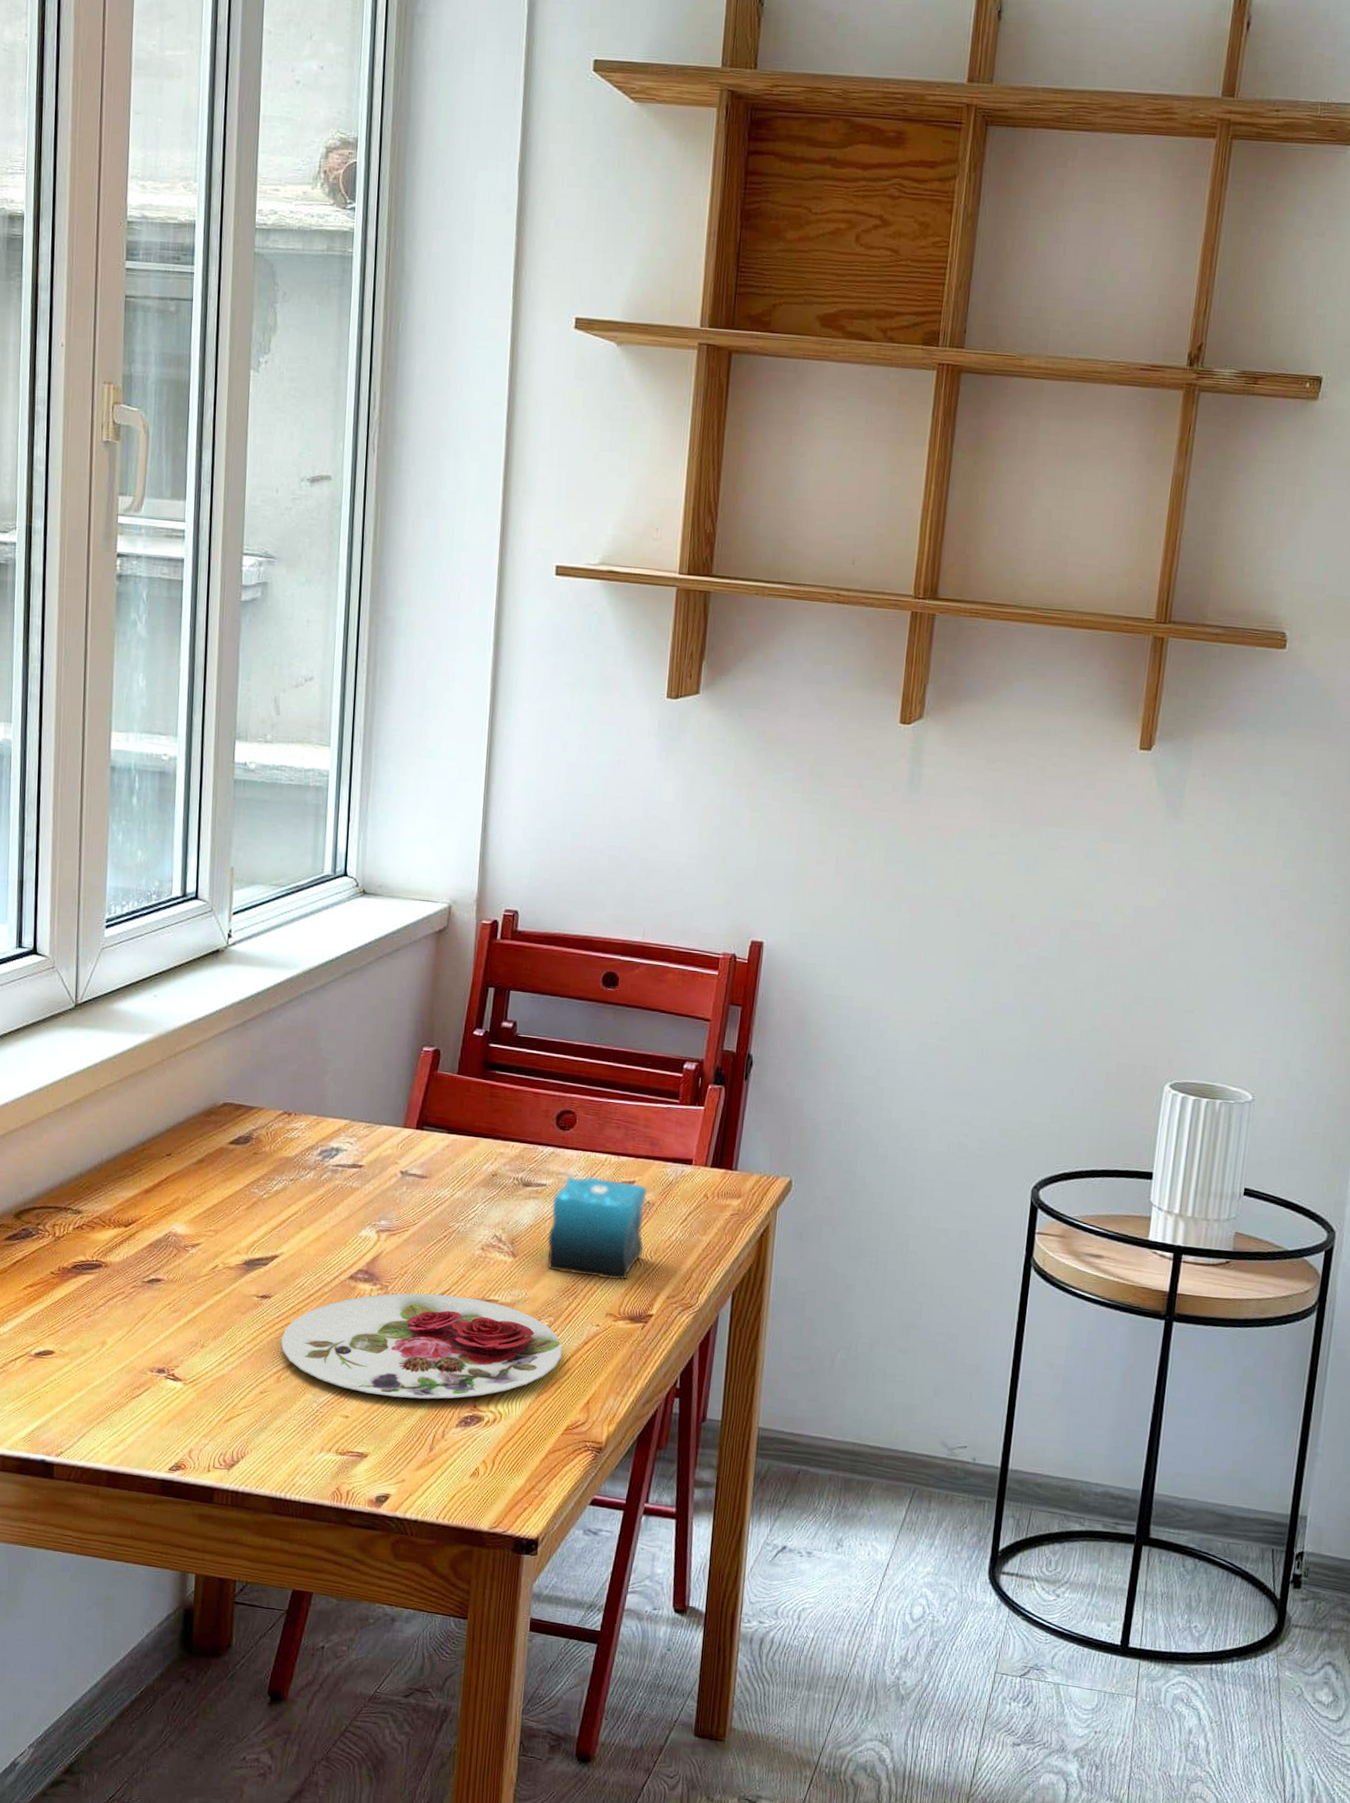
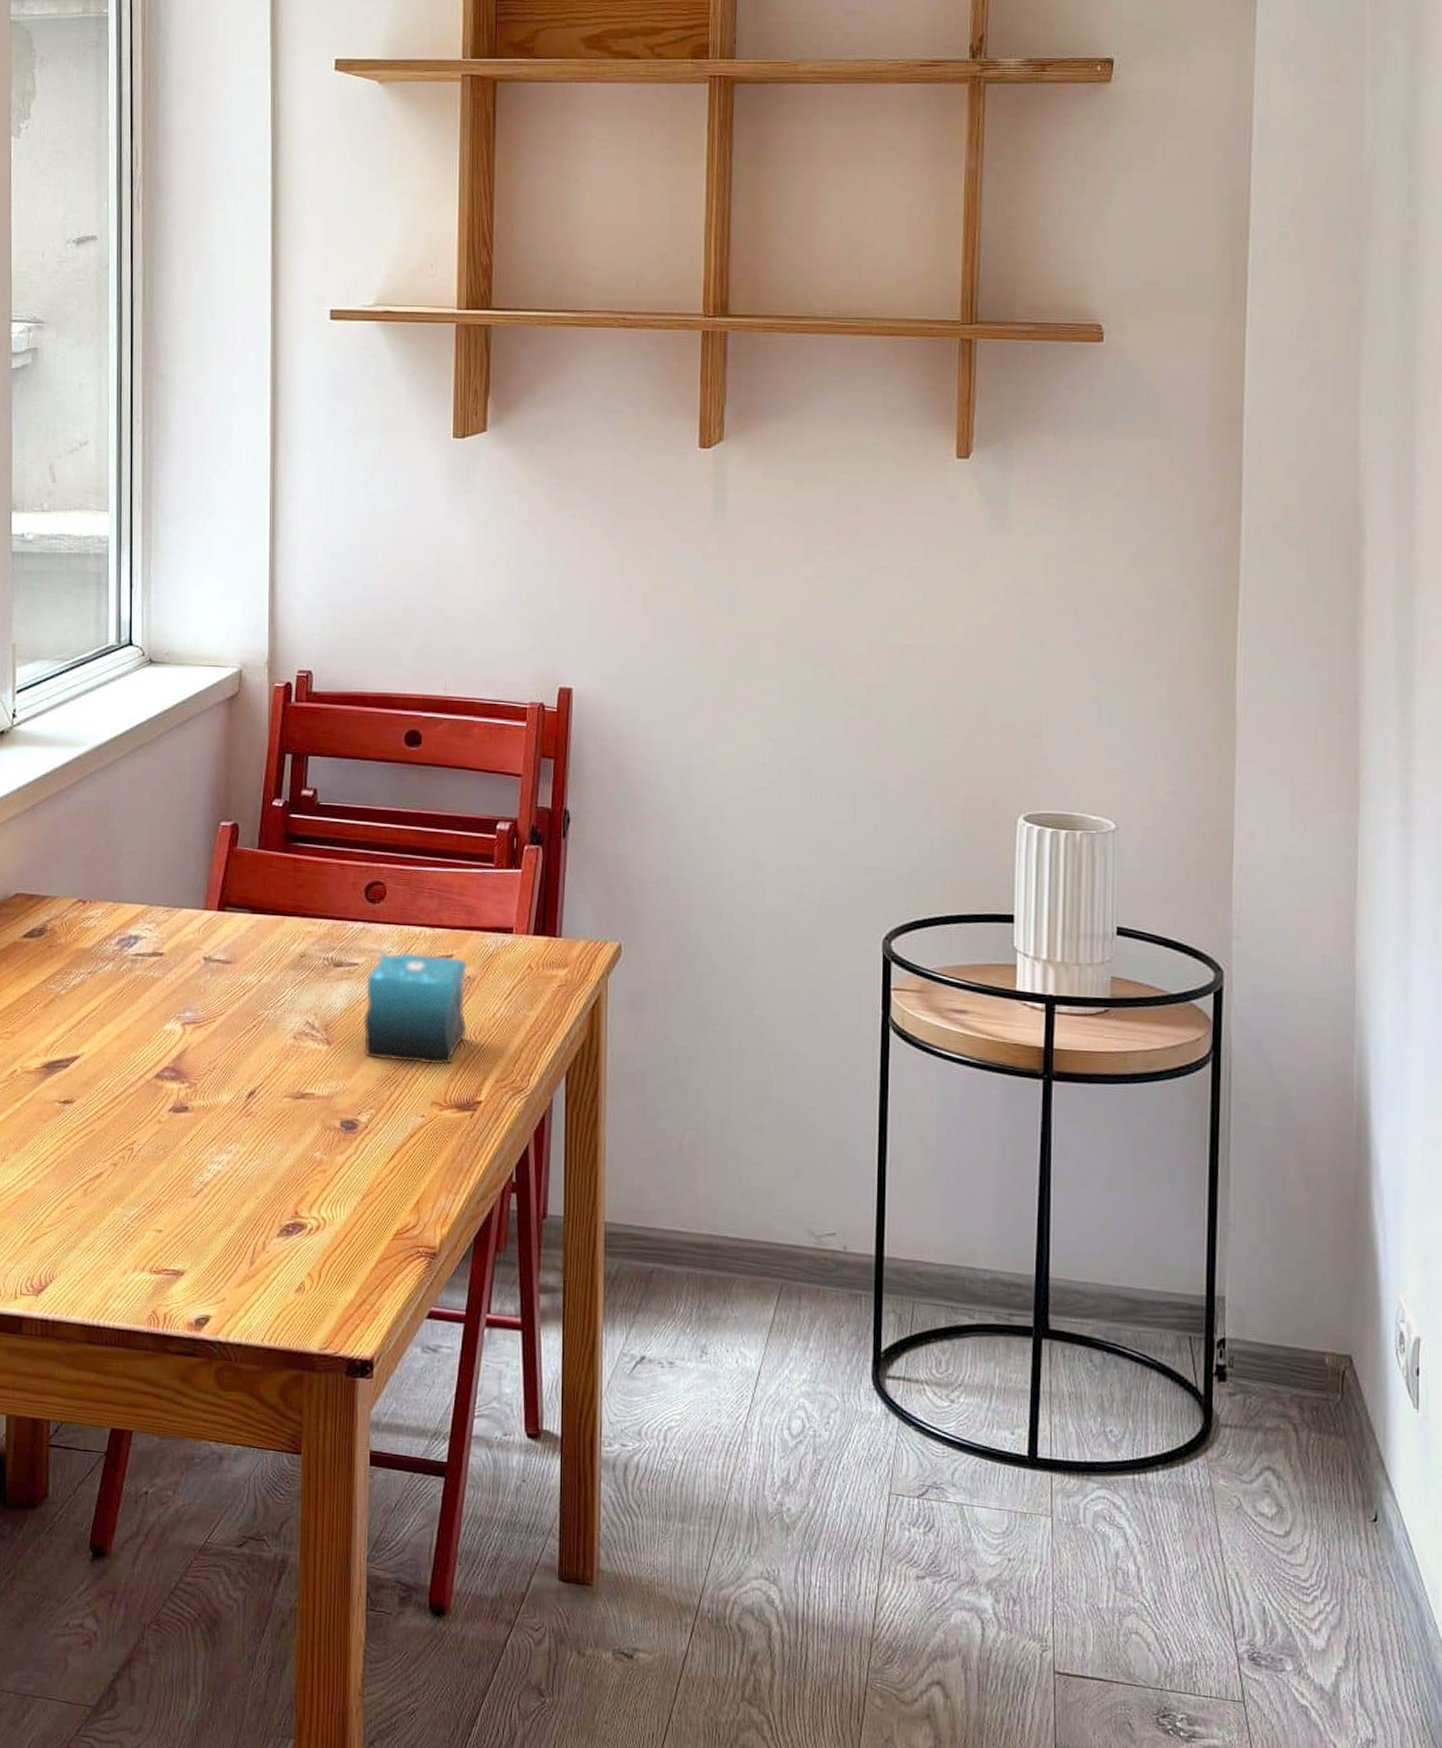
plate: present [281,1293,562,1399] -> none [86,1089,386,1207]

